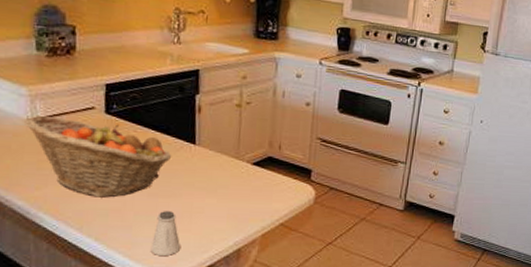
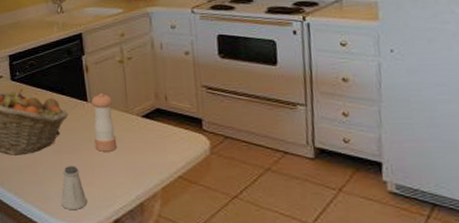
pepper shaker: none [197,137,224,198] -> present [91,93,117,152]

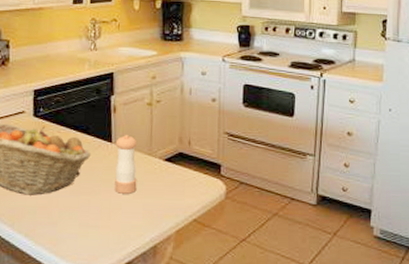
saltshaker: present [61,166,87,209] -> none [73,208,100,252]

